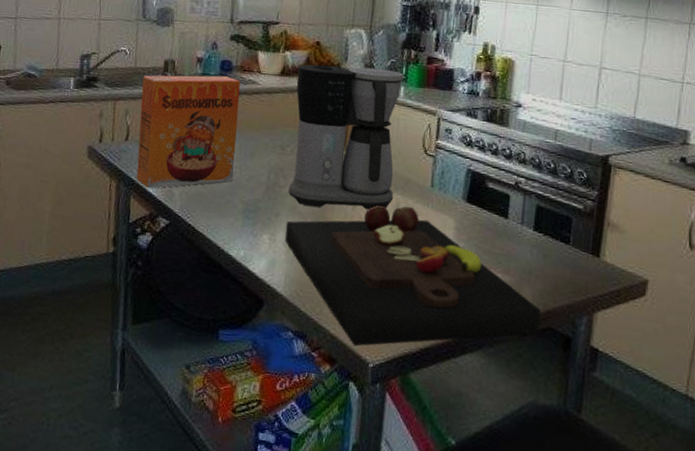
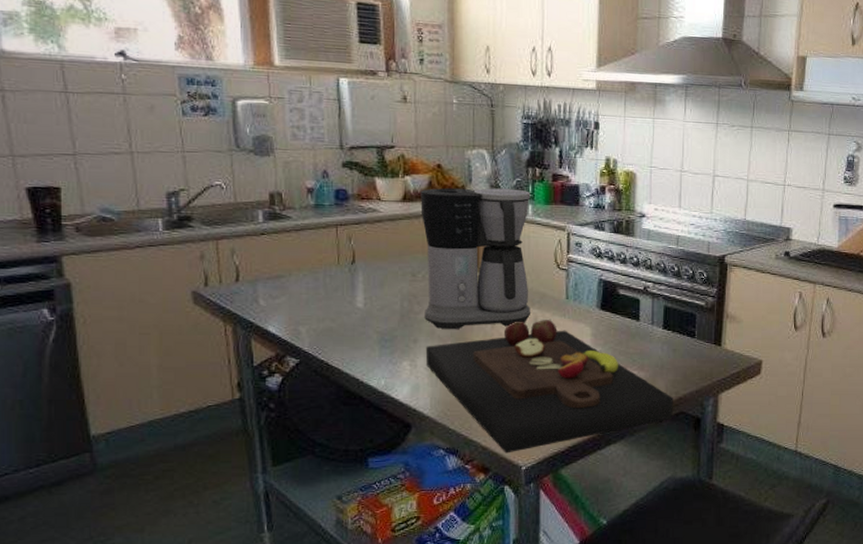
cereal box: present [136,75,241,189] -> none [247,205,364,329]

